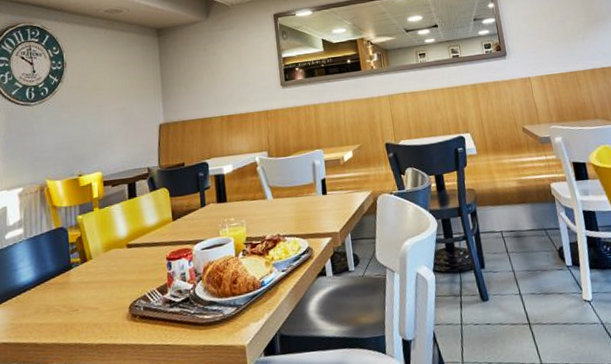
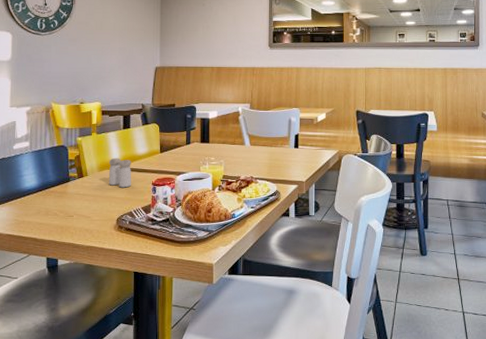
salt and pepper shaker: none [116,233,143,268] -> present [109,157,131,188]

